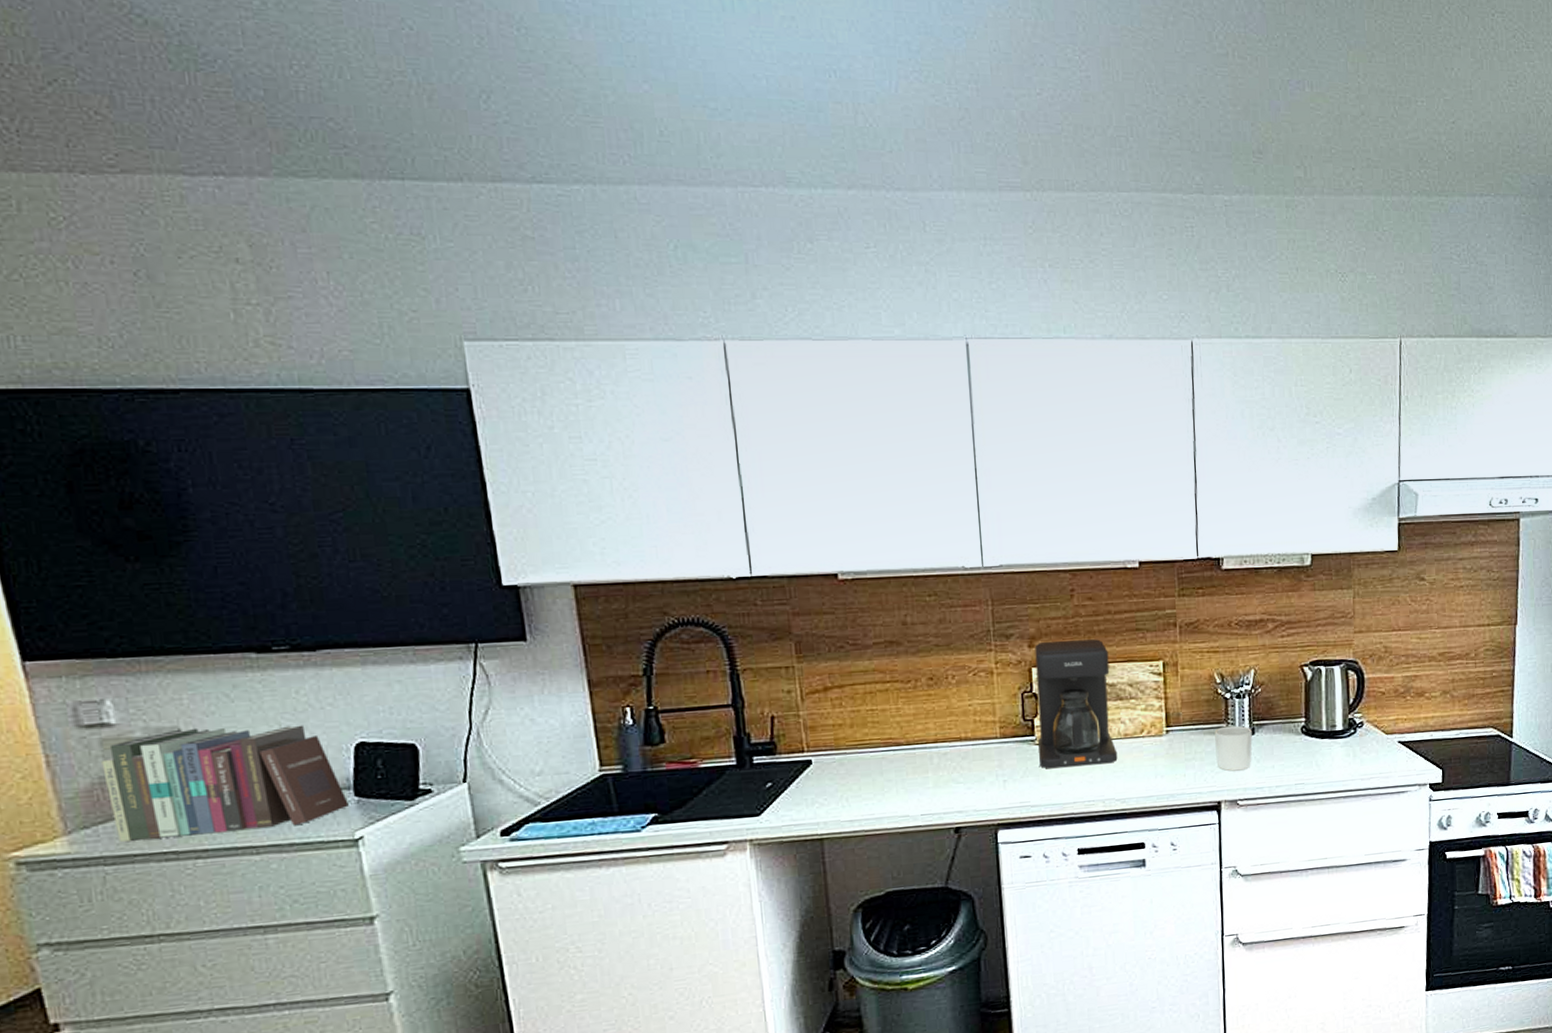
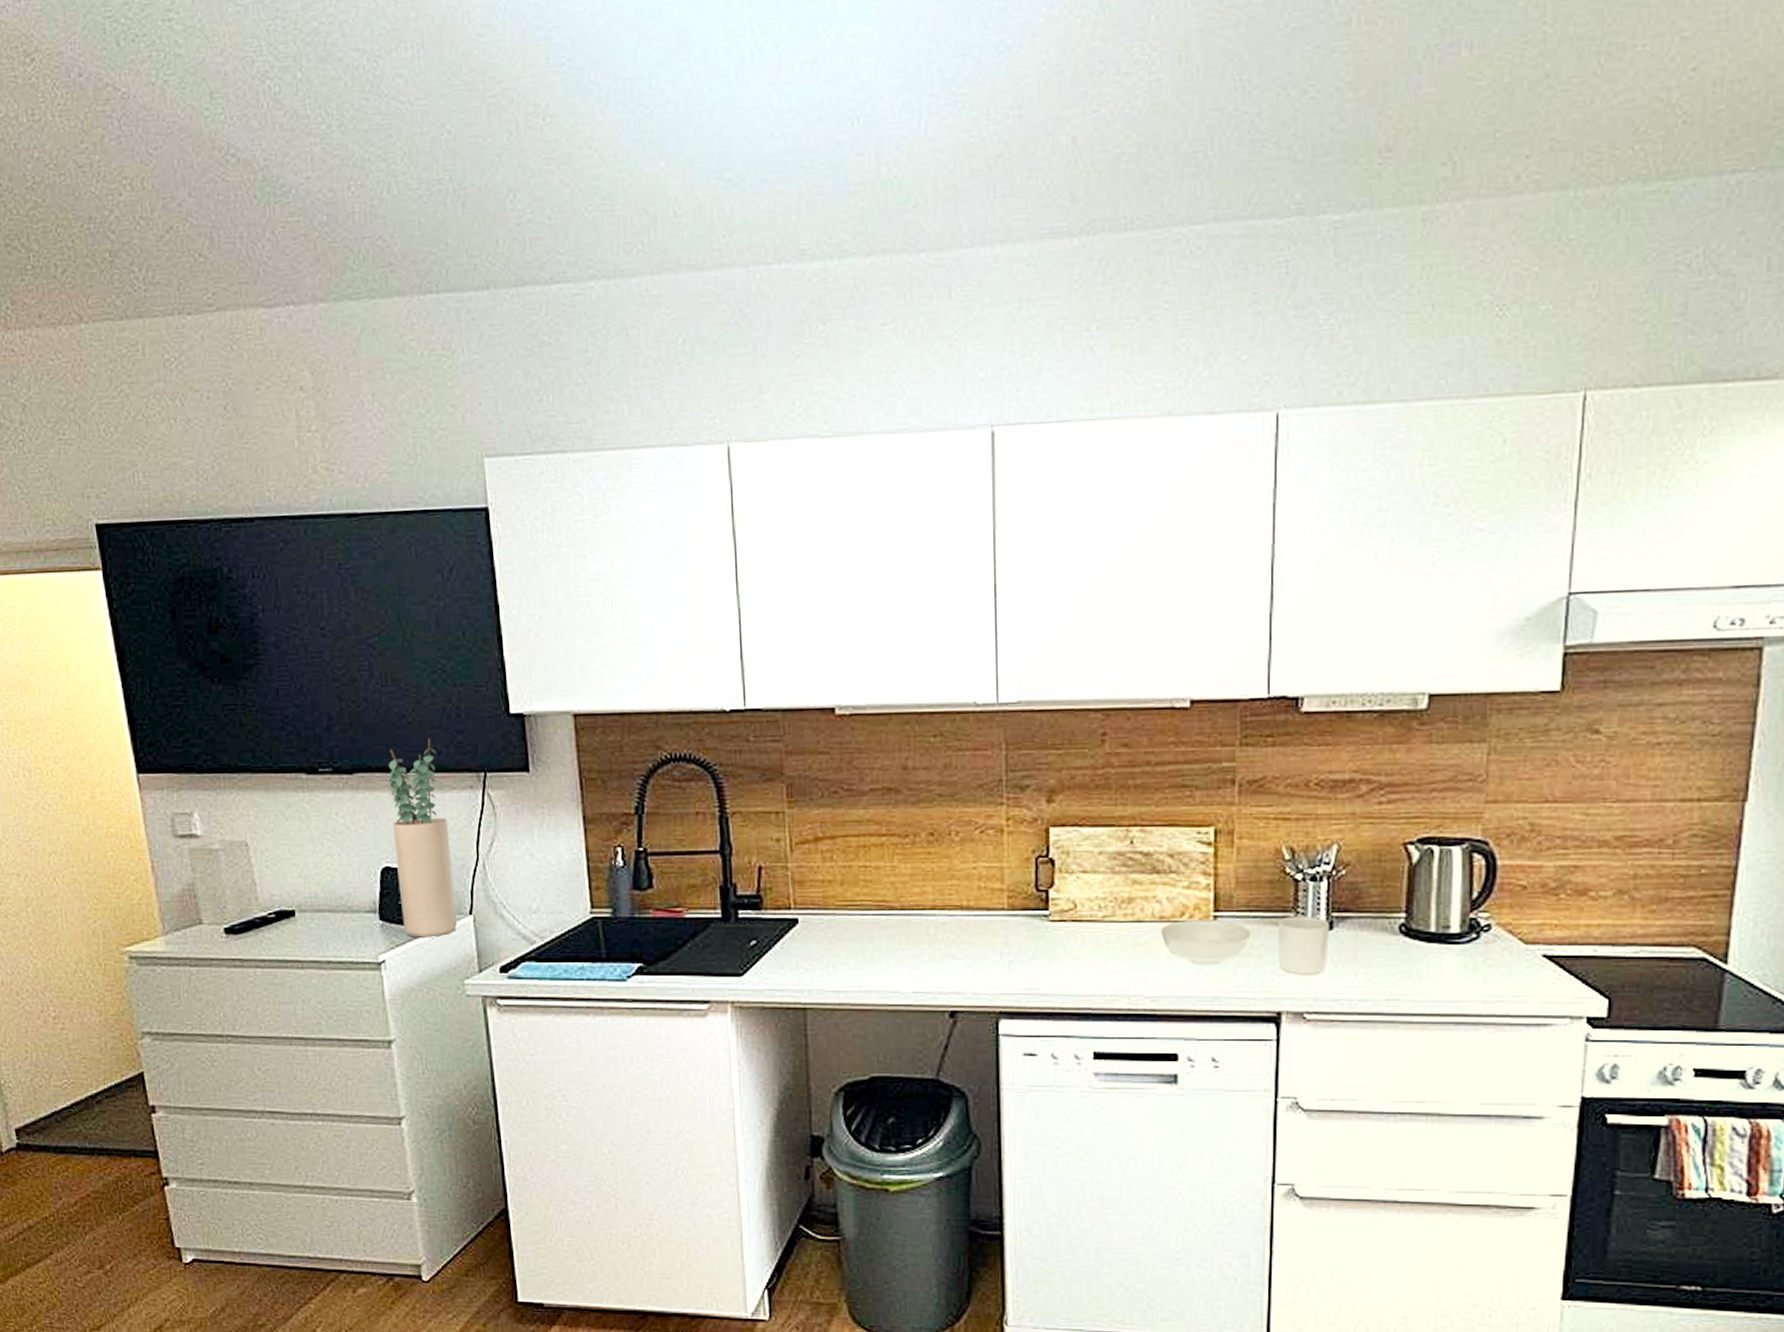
books: present [101,725,349,842] -> none [190,843,375,945]
vase: none [359,613,449,811] -> present [388,739,457,938]
coffee maker: present [1034,639,1118,769] -> none [1051,796,1150,952]
bowl: none [1126,734,1195,771] -> present [1161,920,1251,966]

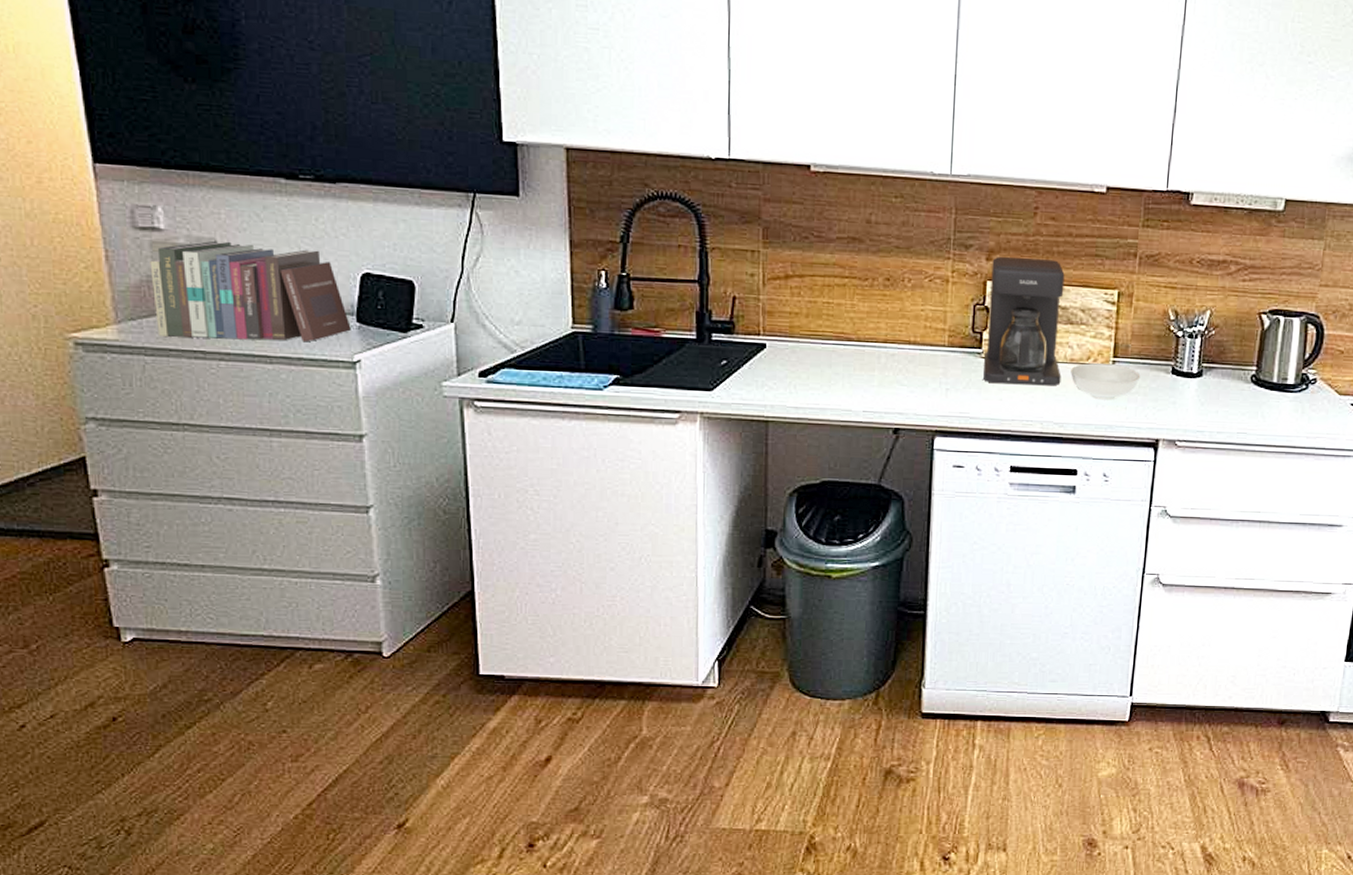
books: none [190,843,375,945] -> present [150,240,351,343]
vase: present [388,739,457,938] -> none [374,157,437,341]
coffee maker: none [1051,796,1150,952] -> present [982,257,1065,386]
mug: present [1278,916,1329,975] -> none [1159,364,1200,411]

